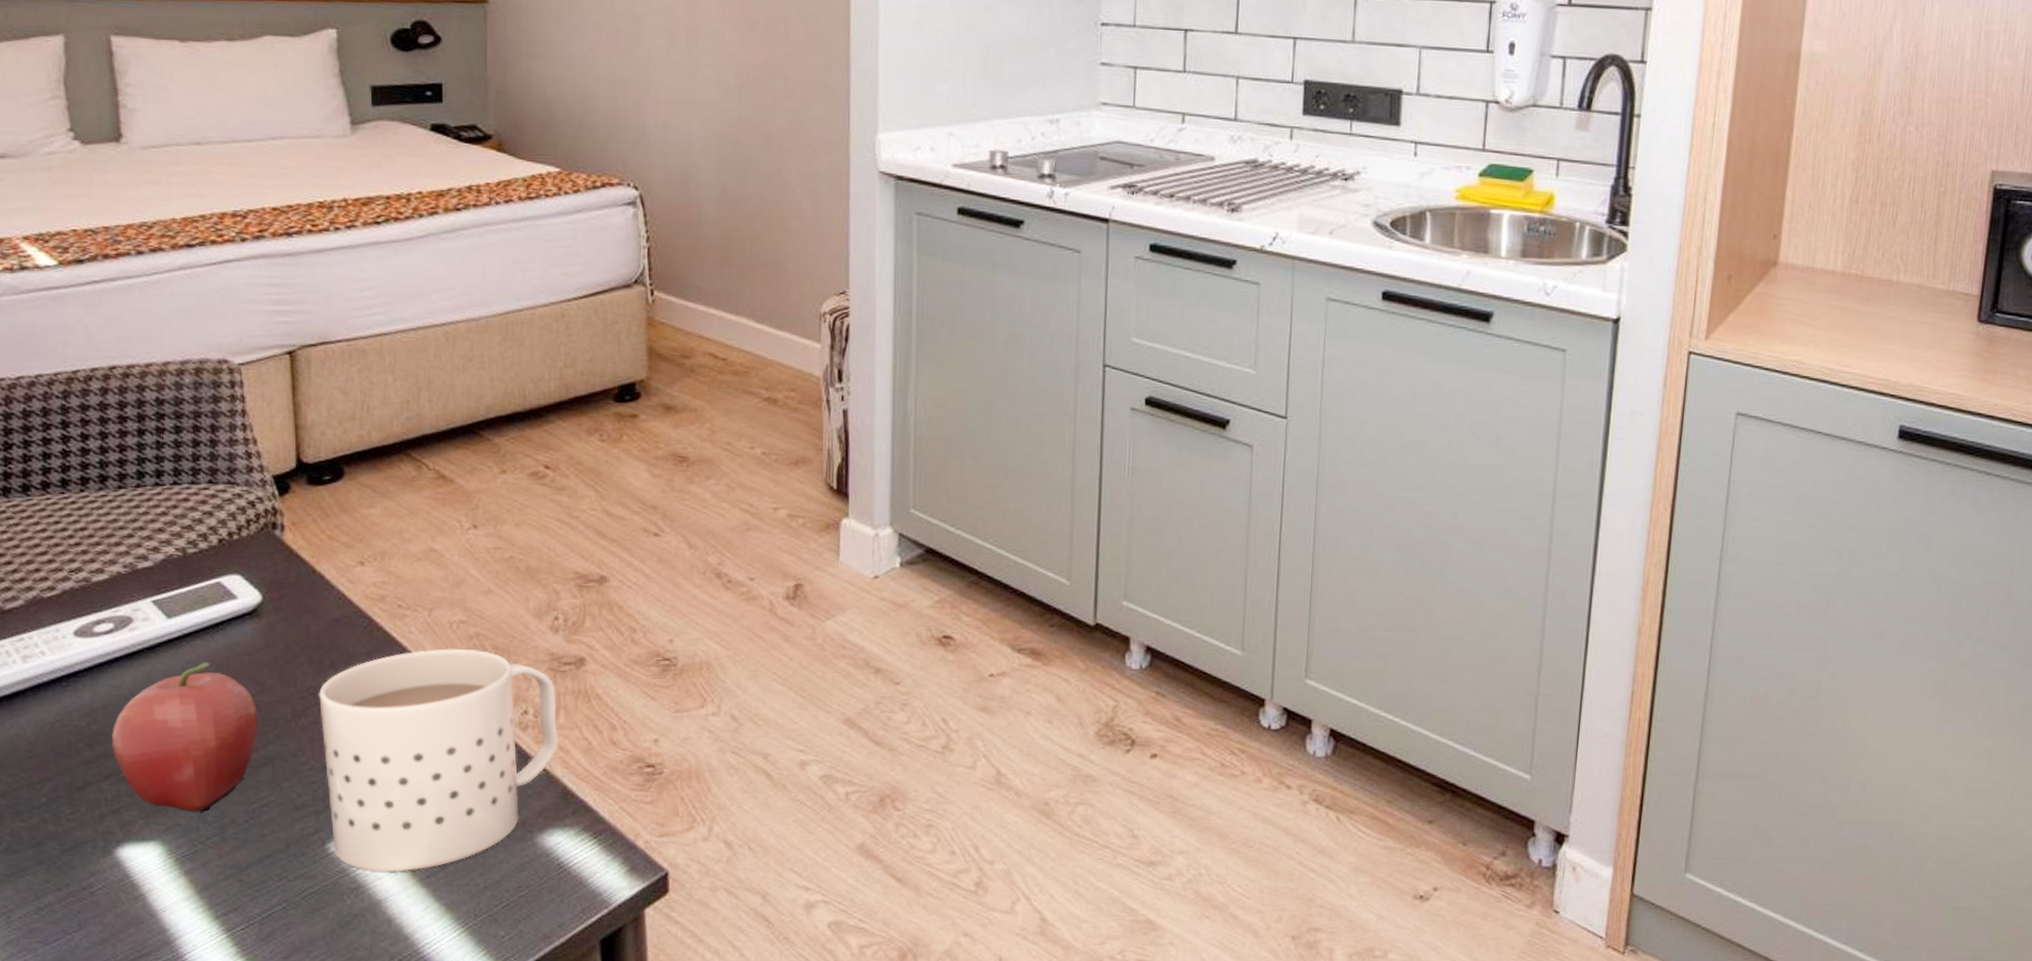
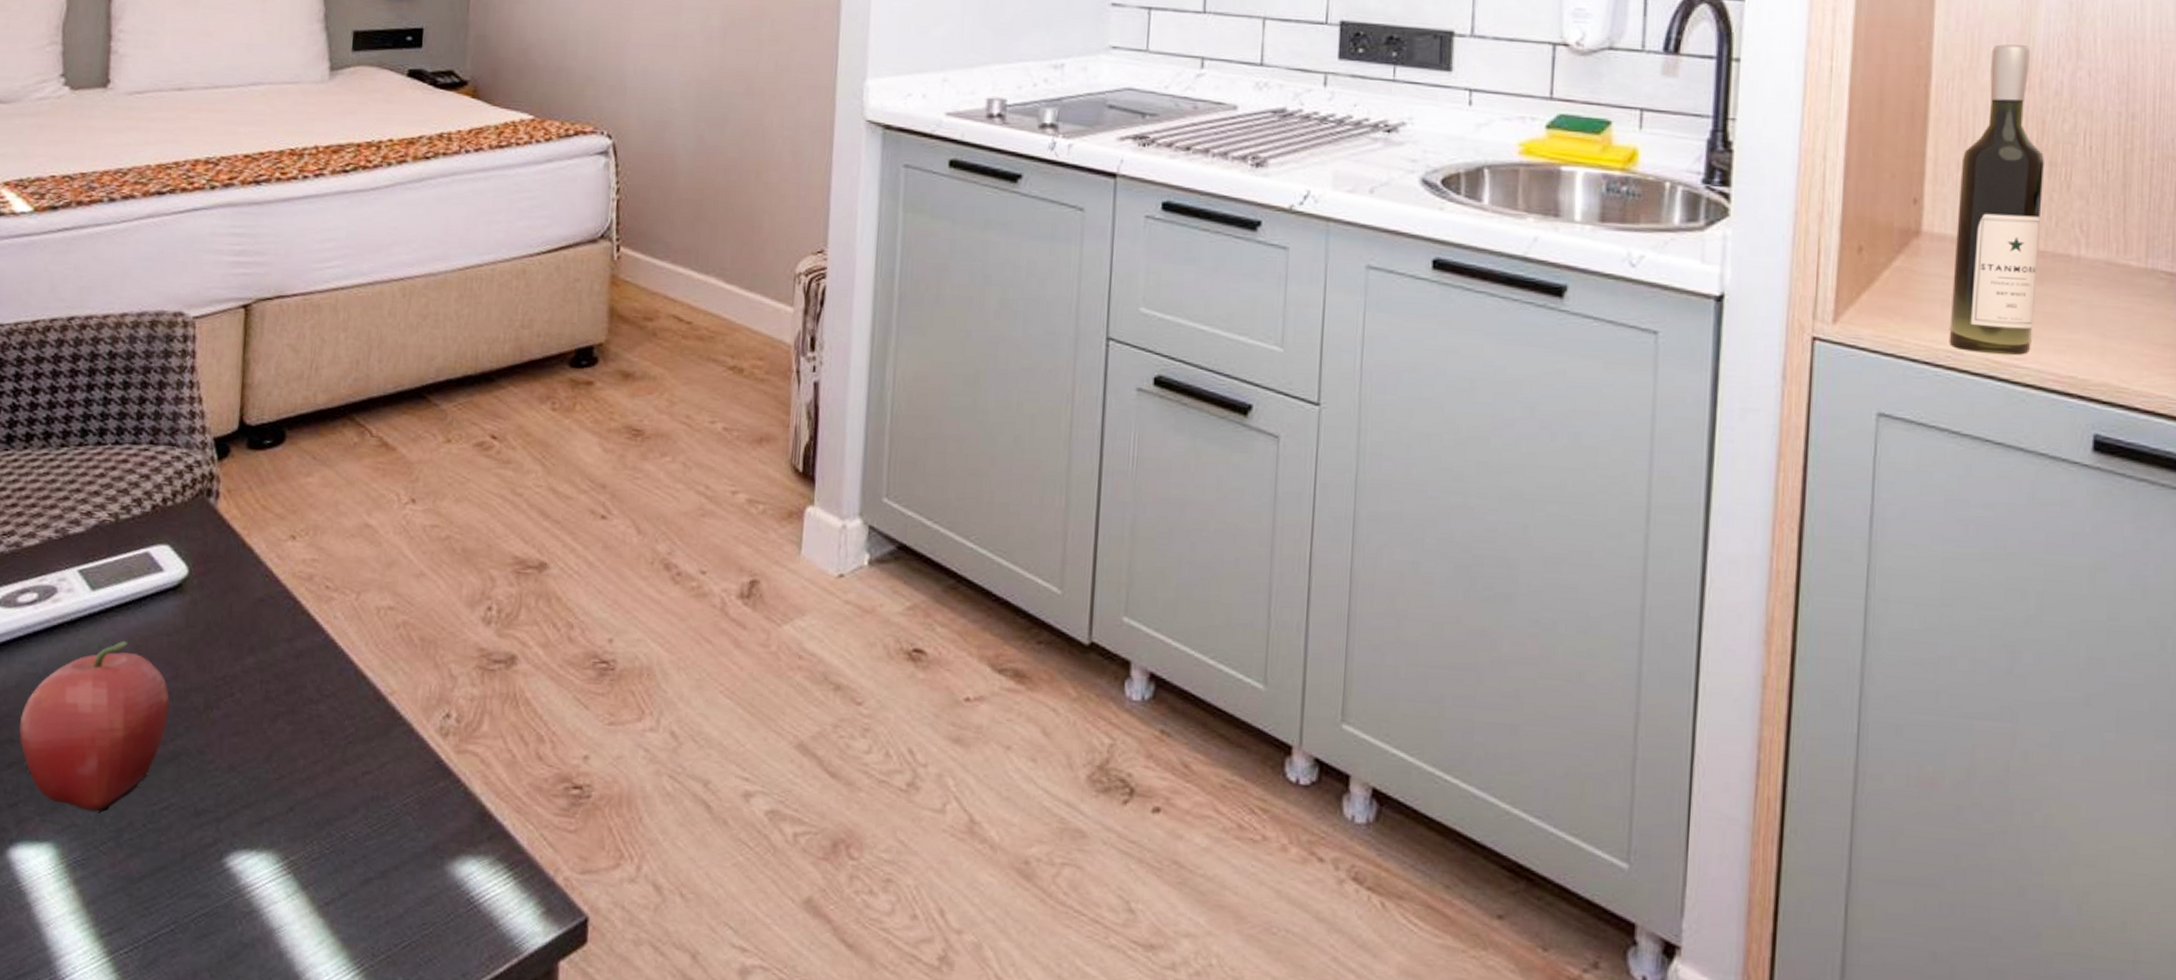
mug: present [318,648,559,872] -> none [230,637,483,897]
bottle: none [1794,102,1878,364] -> present [1948,44,2045,356]

